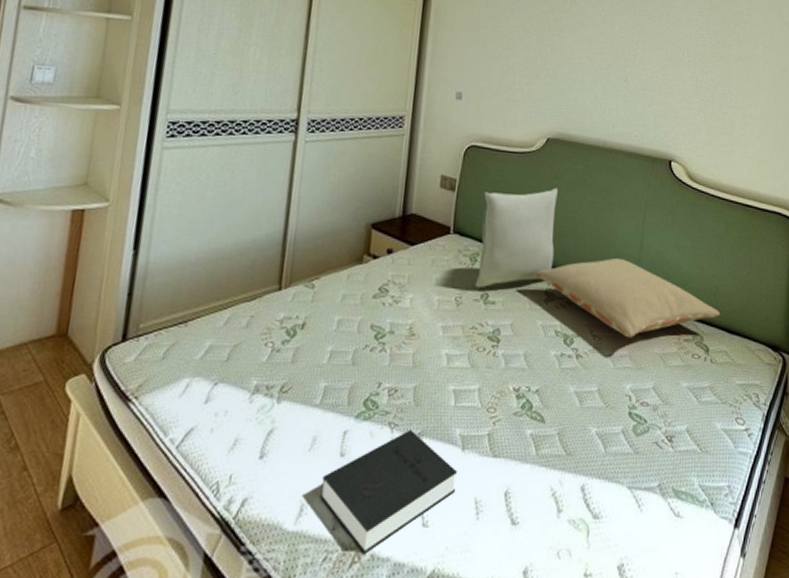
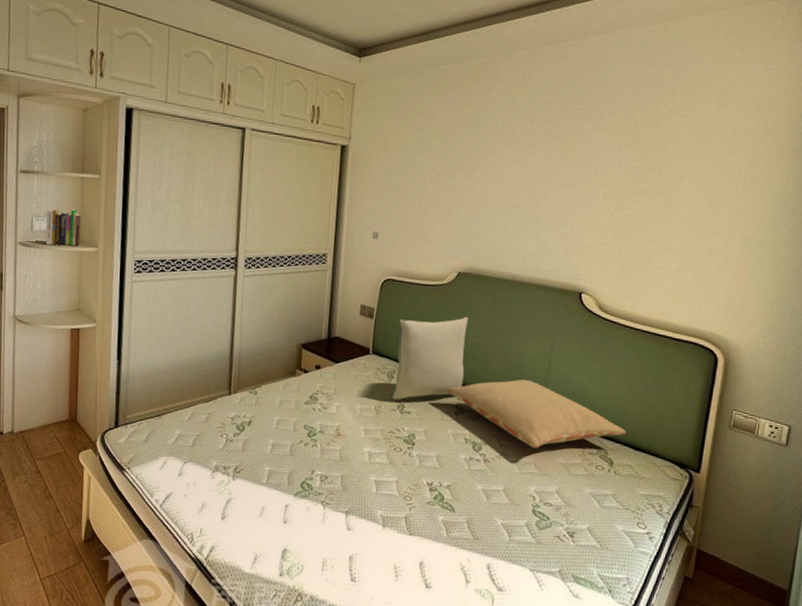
books: none [48,54,102,103] -> present [45,208,81,246]
booklet: present [320,429,458,554] -> none [269,508,380,596]

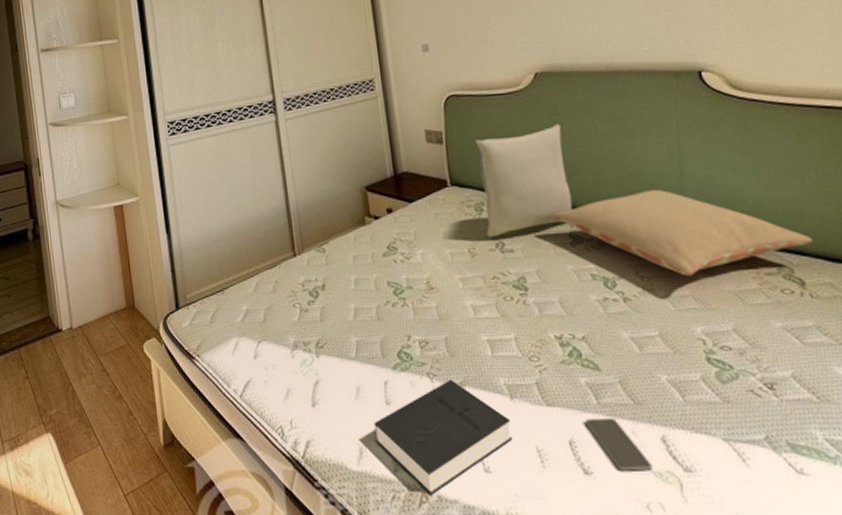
books: present [45,208,81,246] -> none [71,78,110,121]
booklet: none [269,508,380,596] -> present [374,379,513,495]
smartphone: none [435,547,476,588] -> present [585,417,653,471]

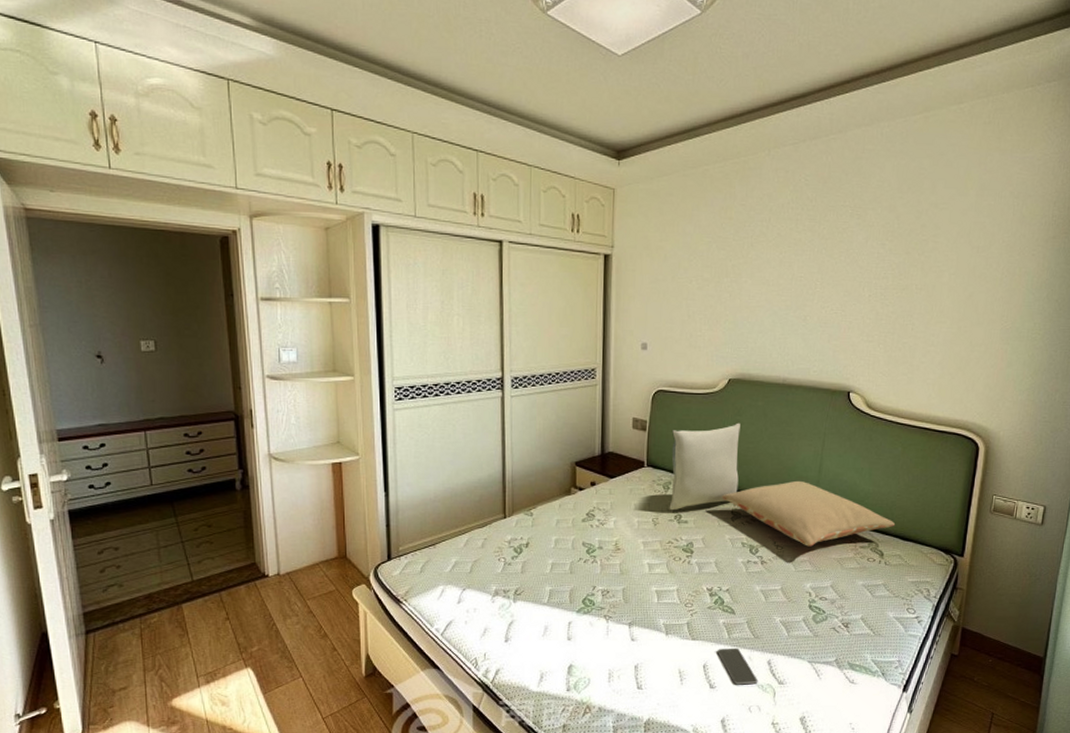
booklet: present [374,379,513,495] -> none [555,620,664,707]

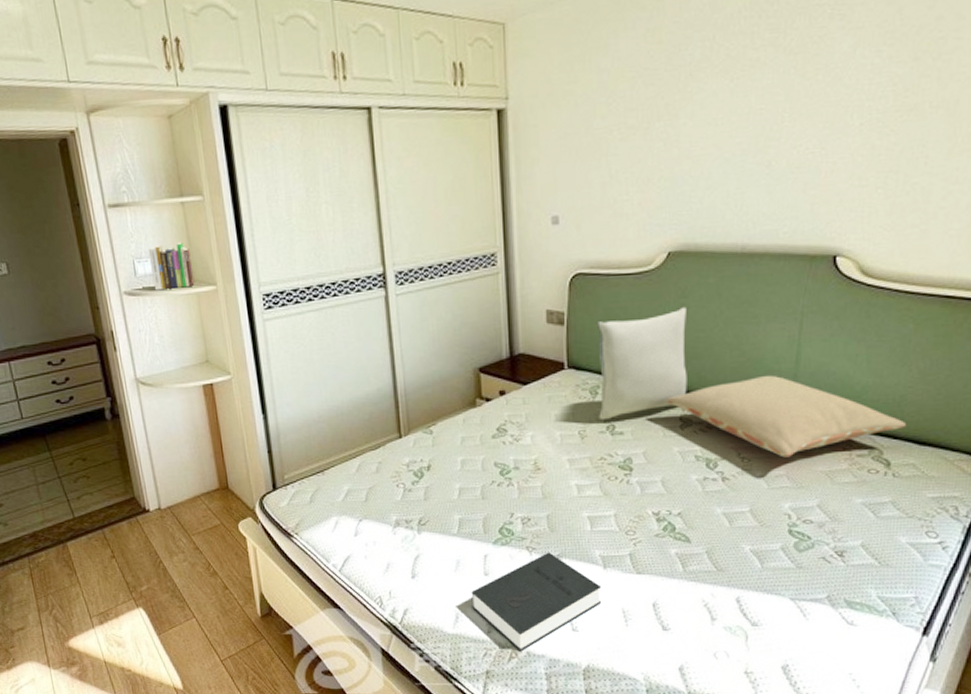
books: none [294,336,334,377] -> present [148,241,195,291]
booklet: none [555,620,664,707] -> present [471,552,602,652]
smartphone: present [718,648,758,685] -> none [670,582,725,627]

